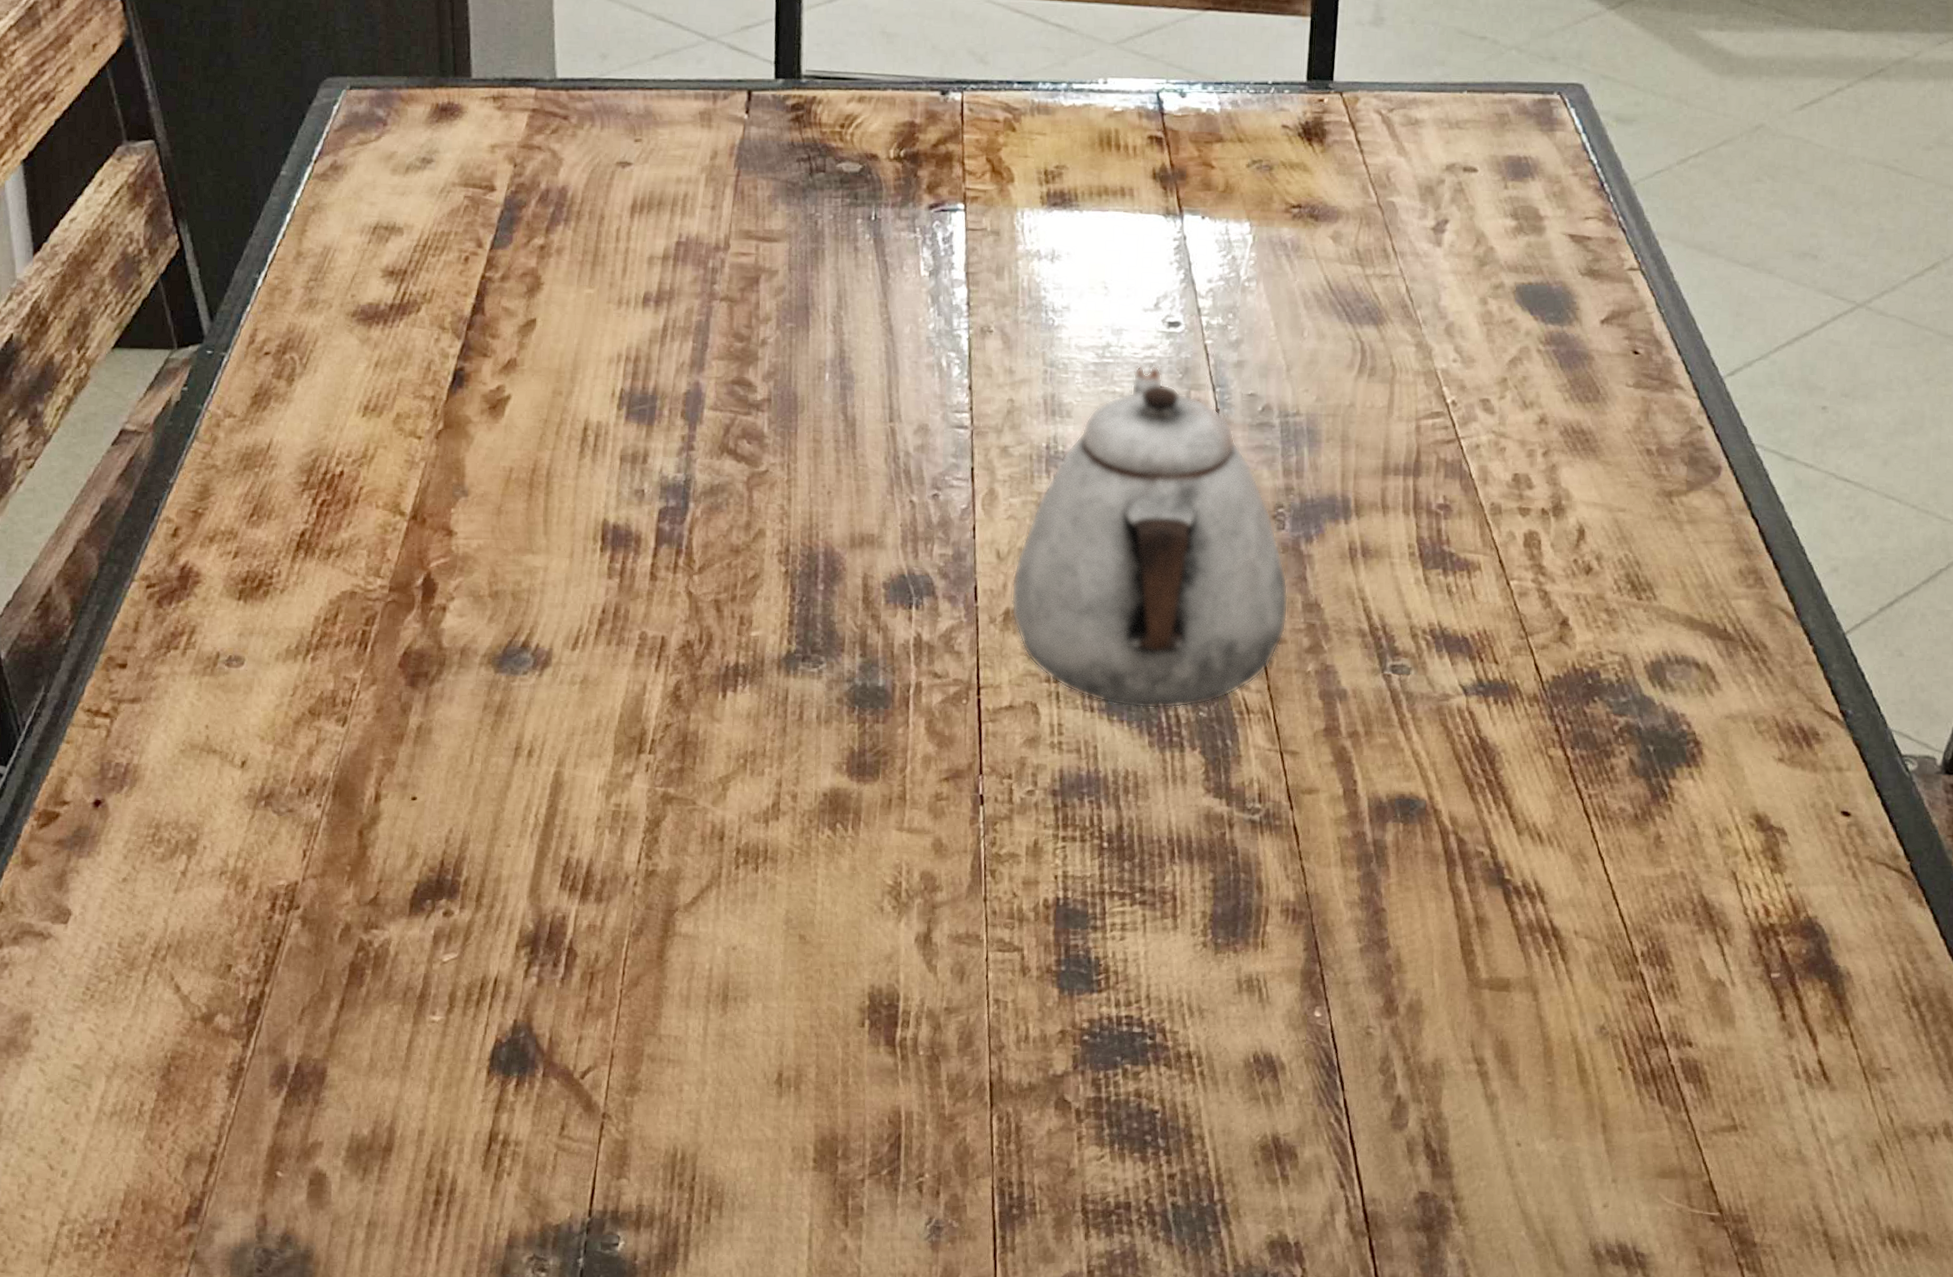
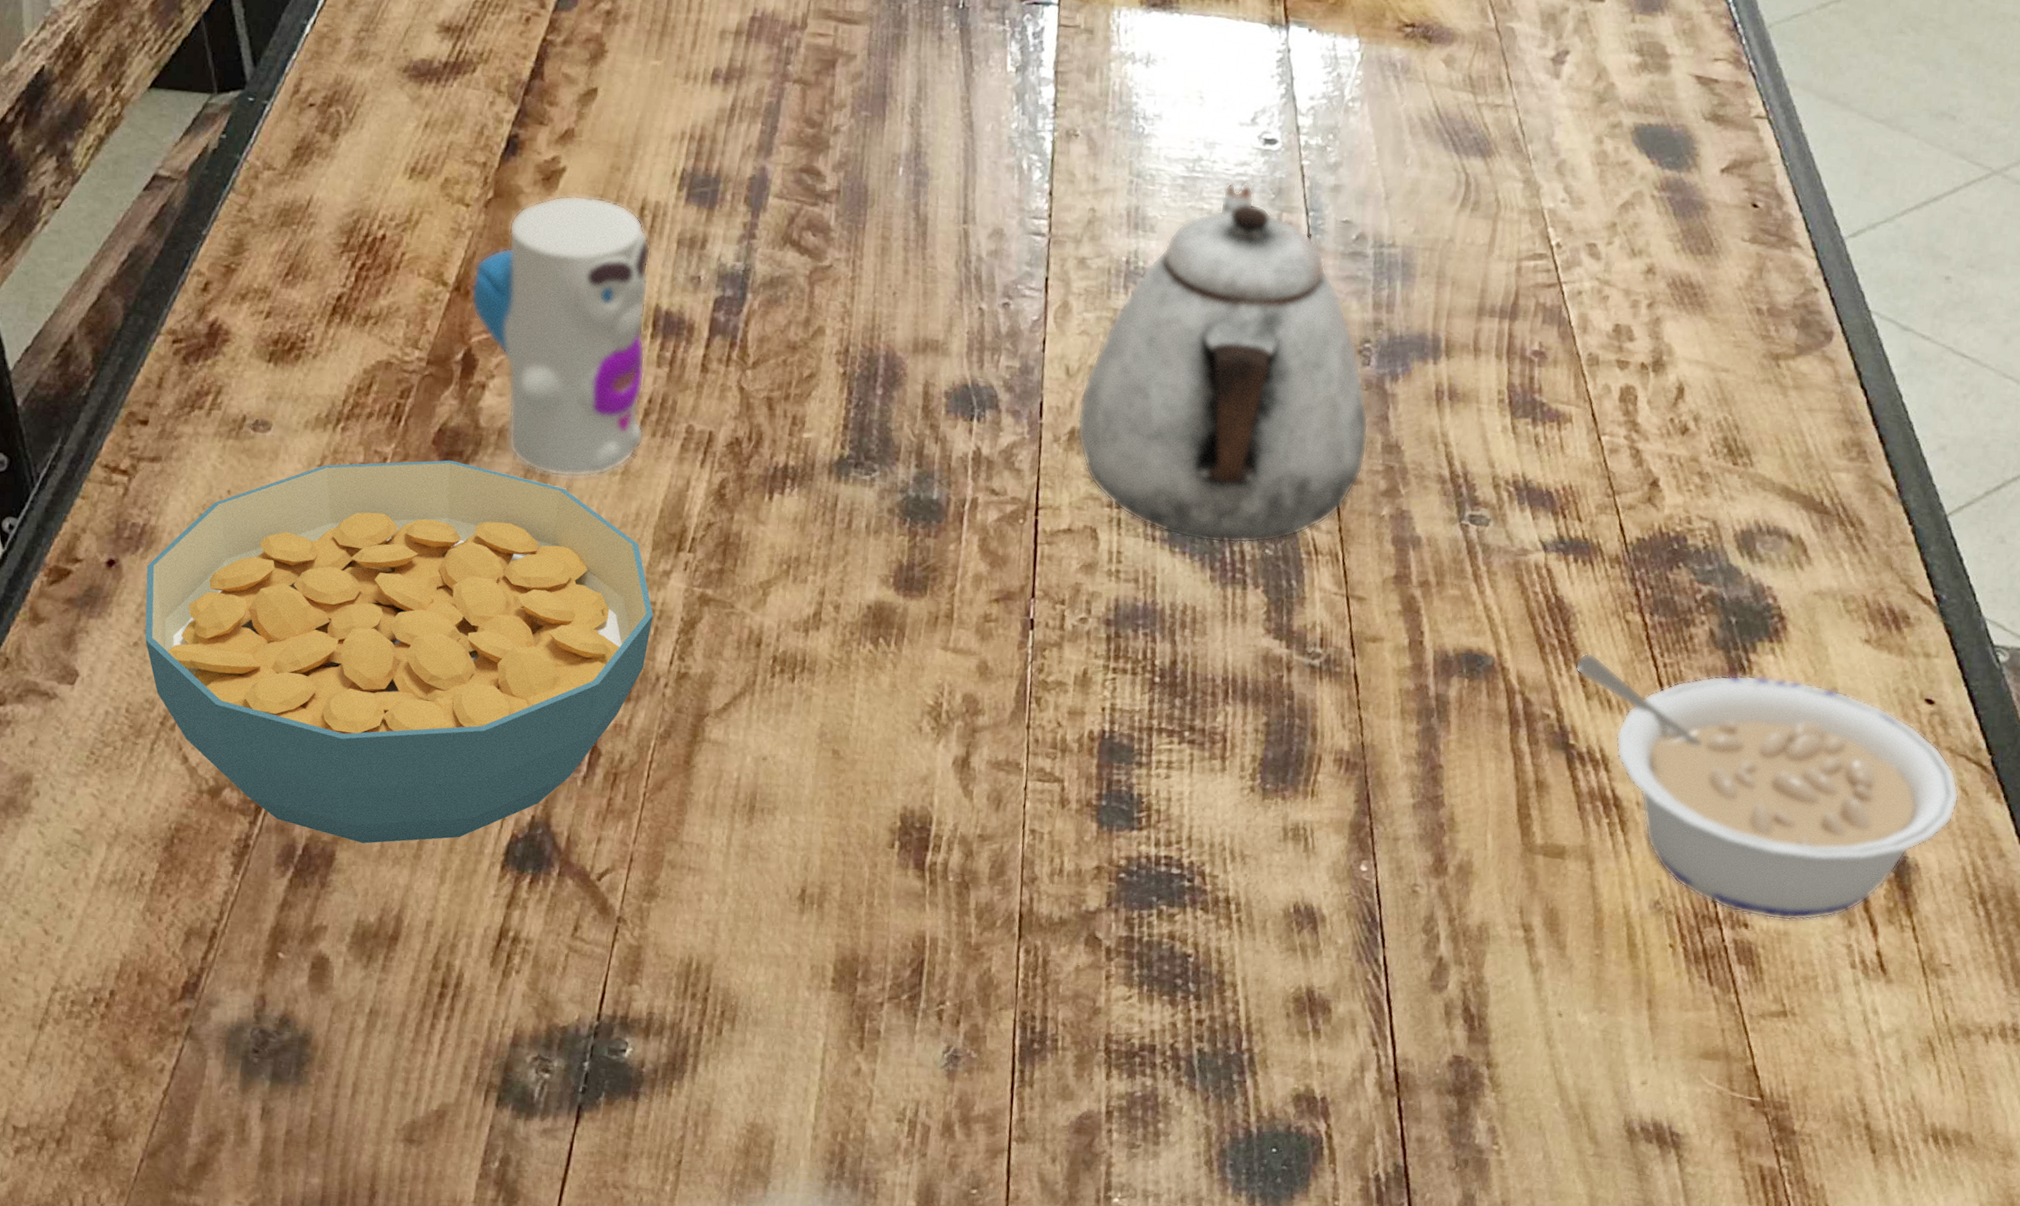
cereal bowl: none [131,681,619,1059] -> present [145,460,653,844]
toy: none [427,421,600,690] -> present [471,195,651,478]
legume: none [1504,789,1883,1037] -> present [1575,652,1959,921]

